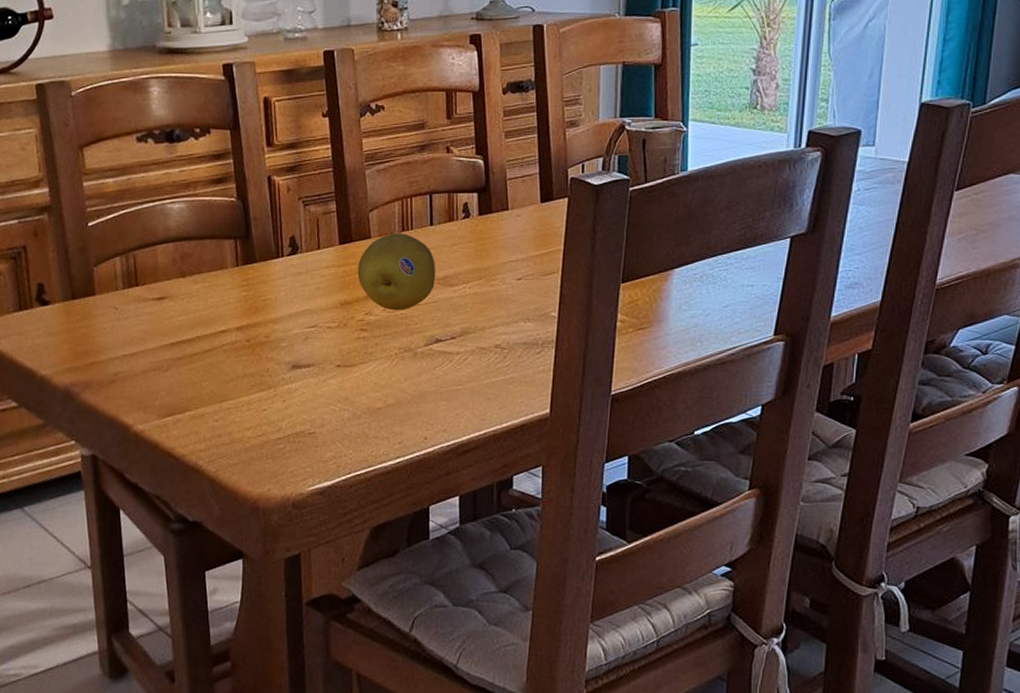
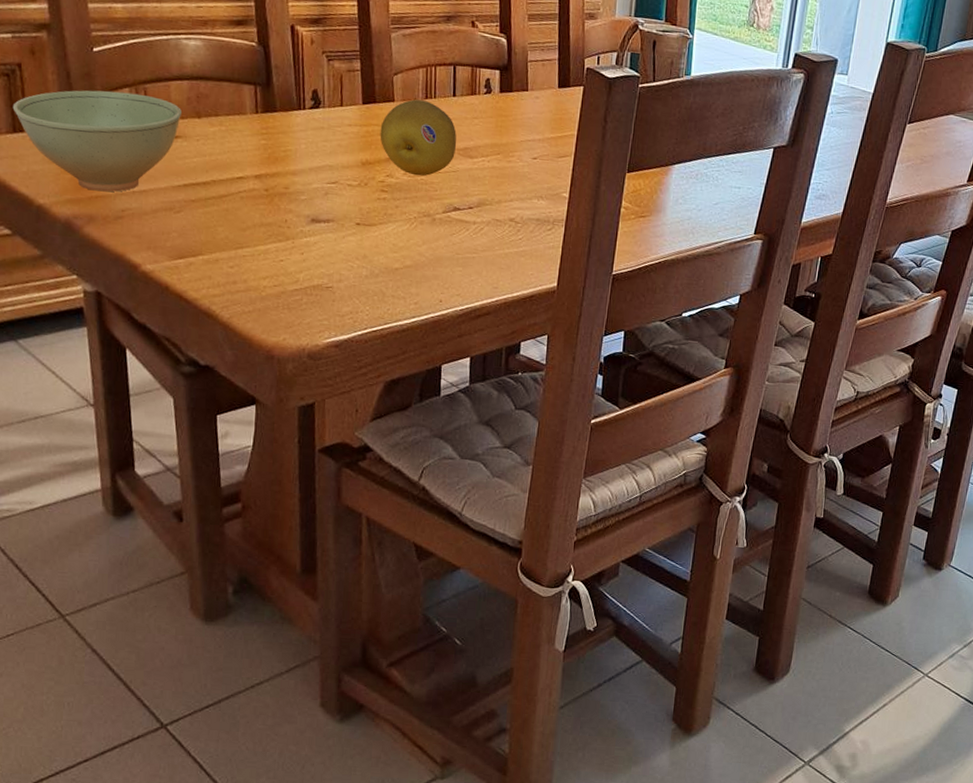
bowl: none [19,261,167,358] -> present [12,90,182,192]

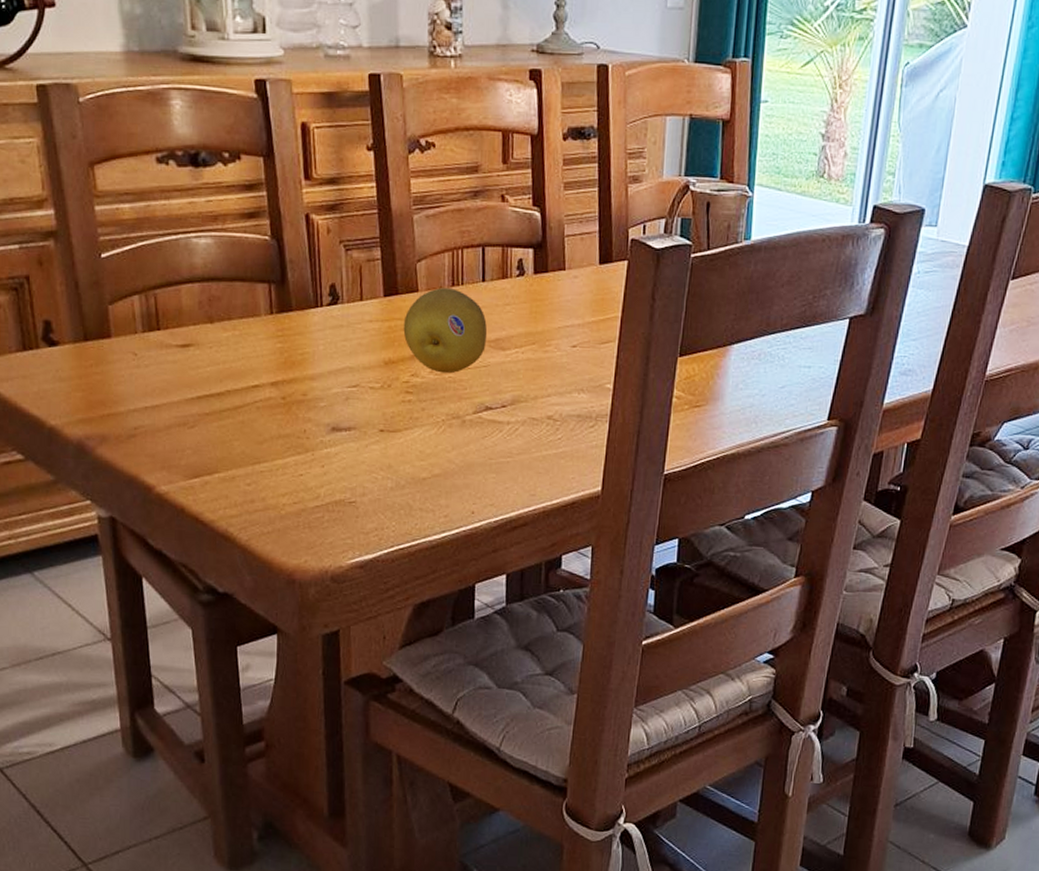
bowl: present [12,90,182,192] -> none [22,299,193,409]

